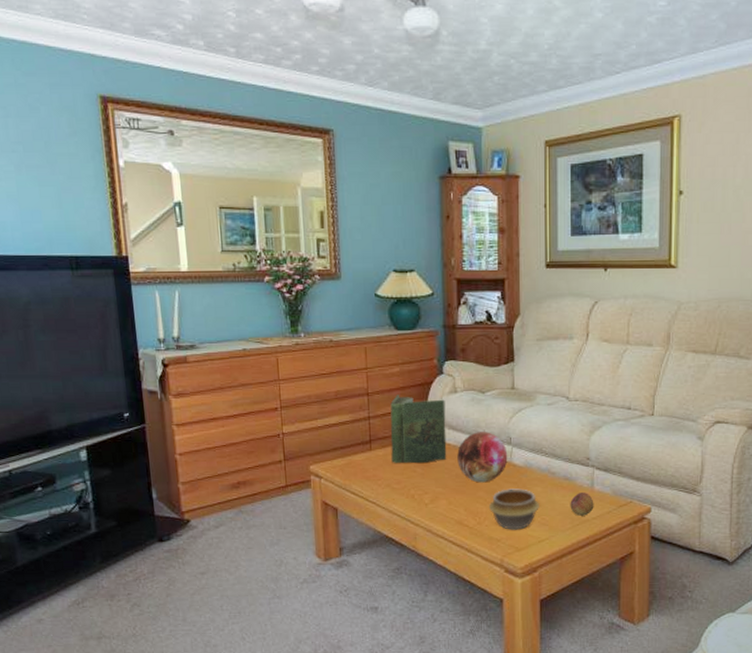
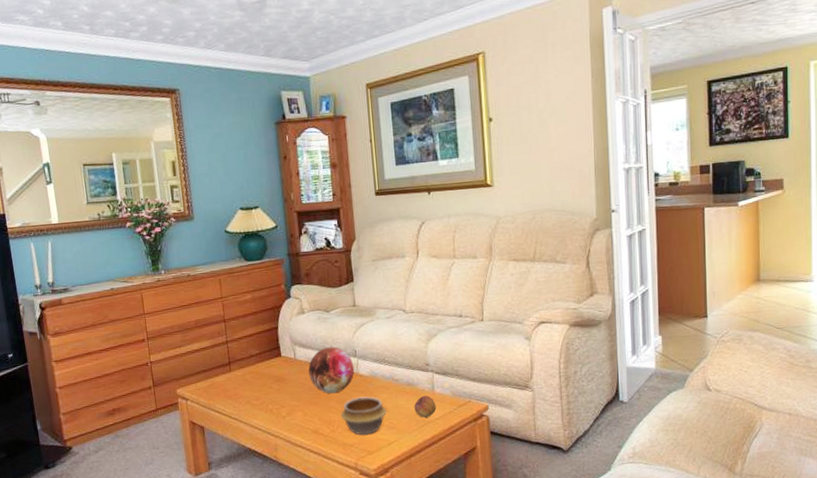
book: present [390,394,447,464] -> none [245,319,300,382]

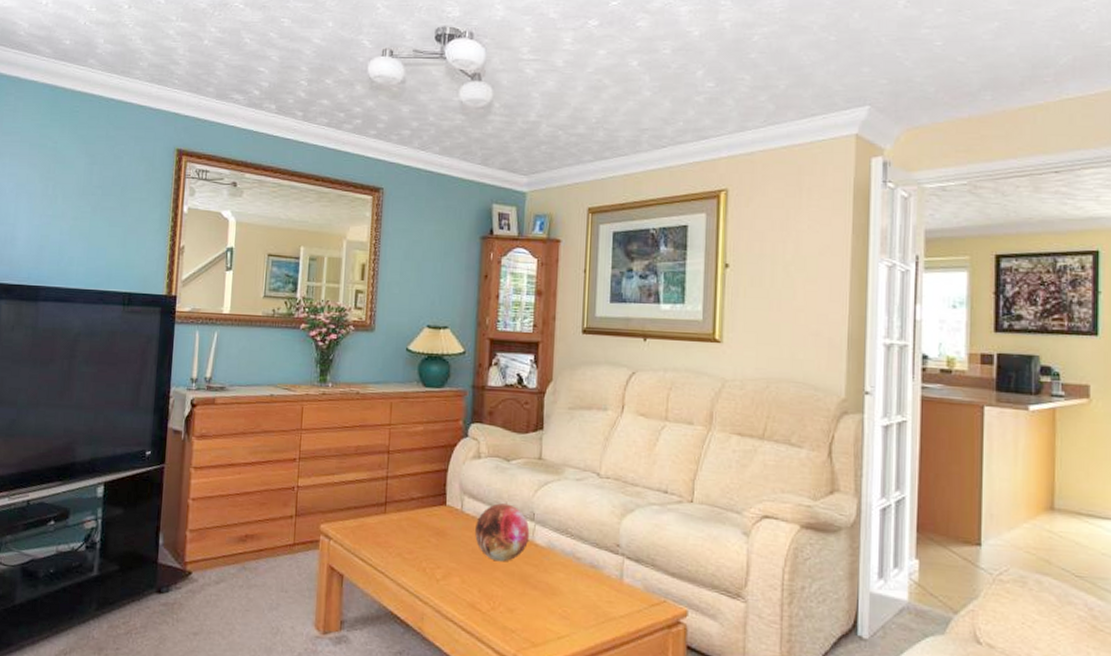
bowl: present [340,396,387,435] -> none [504,571,561,622]
fruit: present [414,396,436,418] -> none [595,584,623,613]

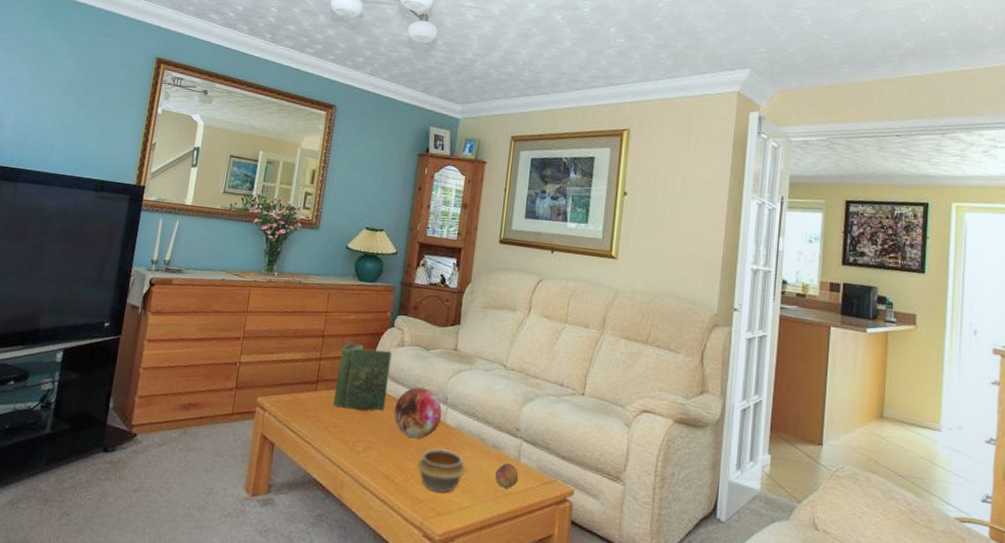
book: none [405,455,468,534] -> present [333,340,392,411]
bowl: none [504,571,561,622] -> present [416,448,466,494]
fruit: none [595,584,623,613] -> present [495,463,519,489]

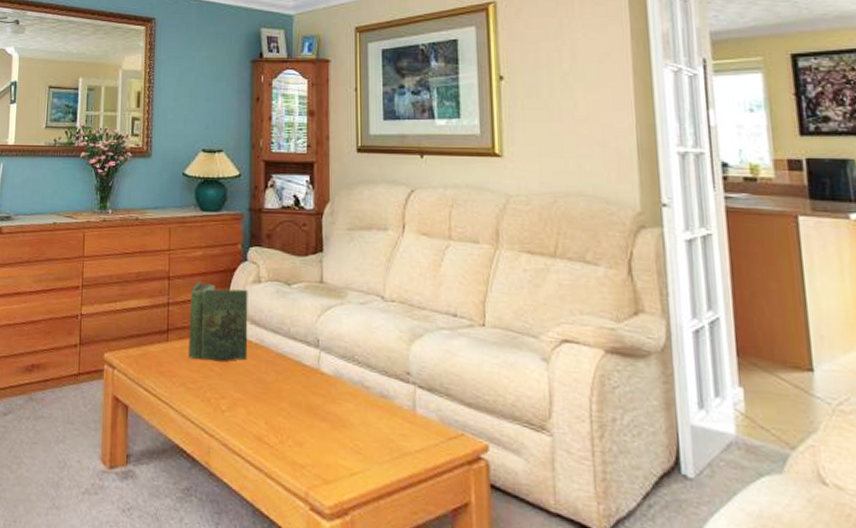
decorative orb: present [394,387,443,439] -> none [259,329,315,392]
bowl: present [416,448,466,494] -> none [292,401,351,457]
fruit: present [495,463,519,489] -> none [388,415,417,447]

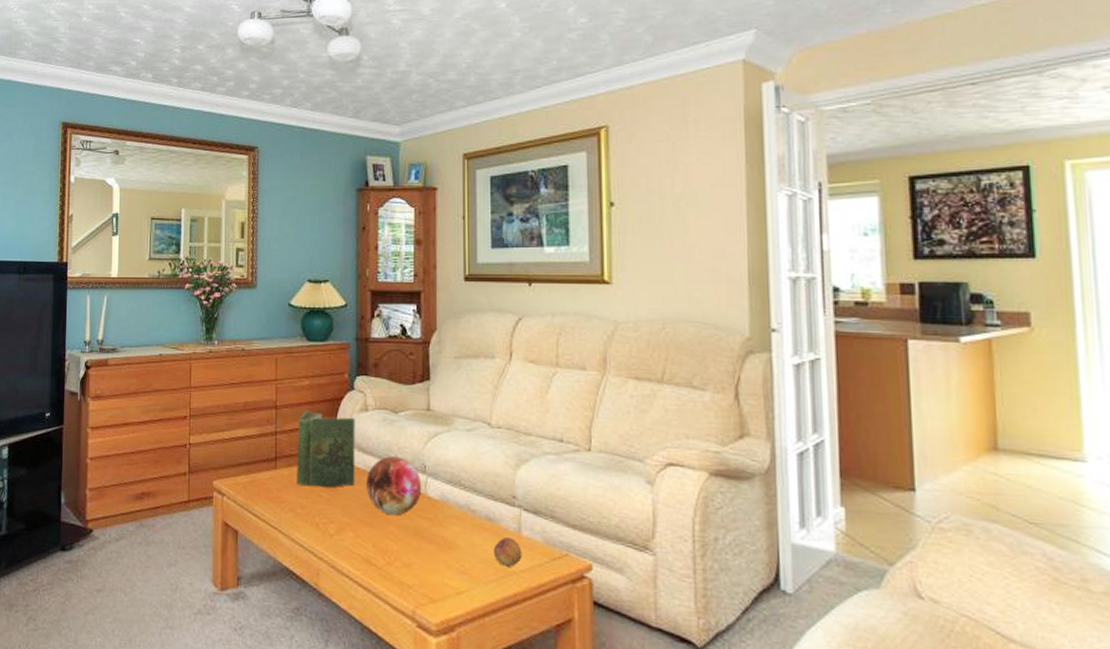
decorative orb: none [259,329,315,392] -> present [366,456,422,516]
fruit: none [388,415,417,447] -> present [493,537,522,567]

